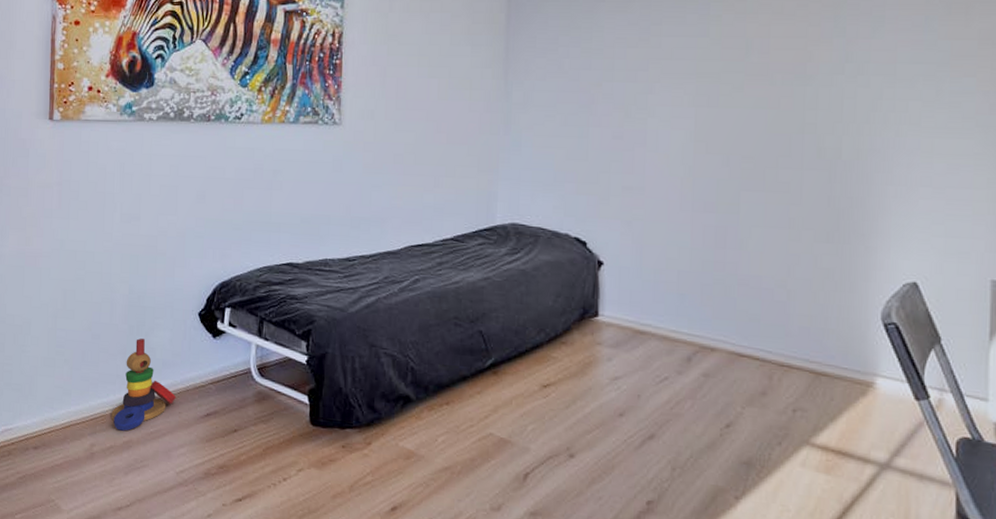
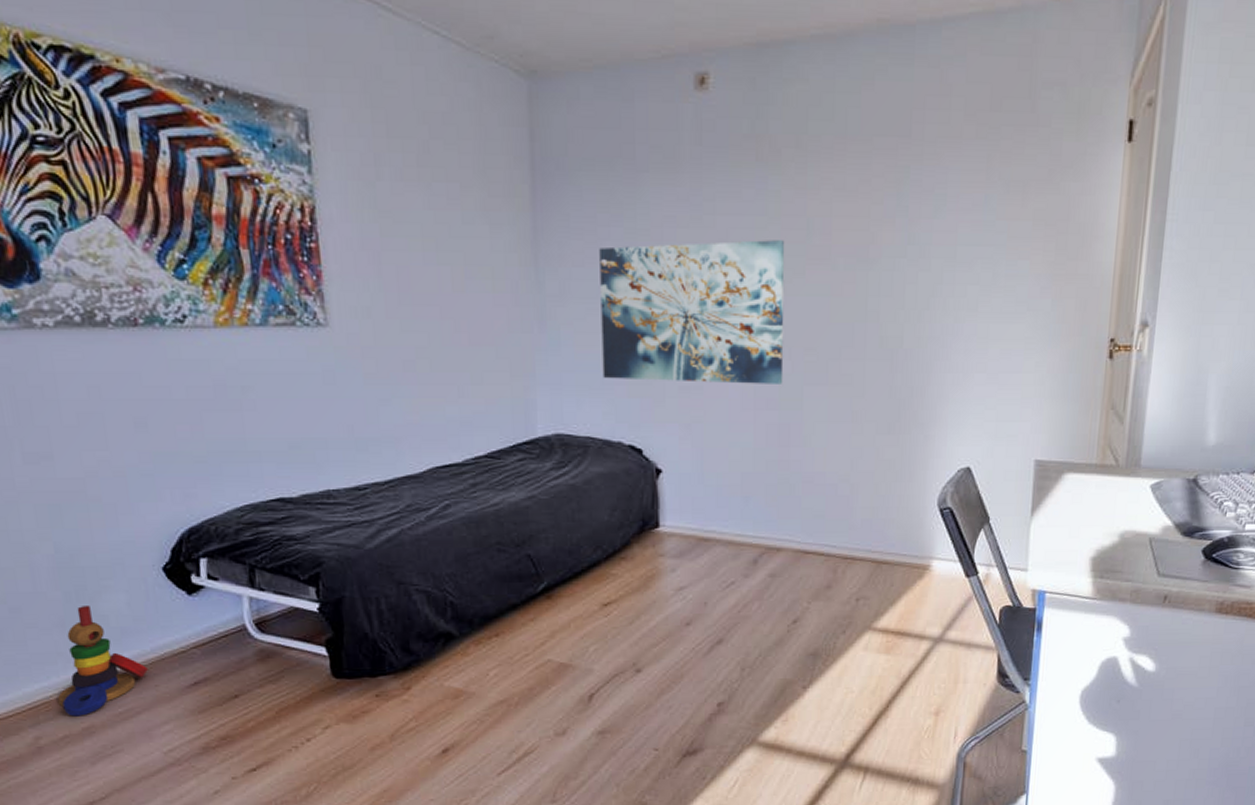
wall art: none [555,58,724,189] -> present [599,240,785,384]

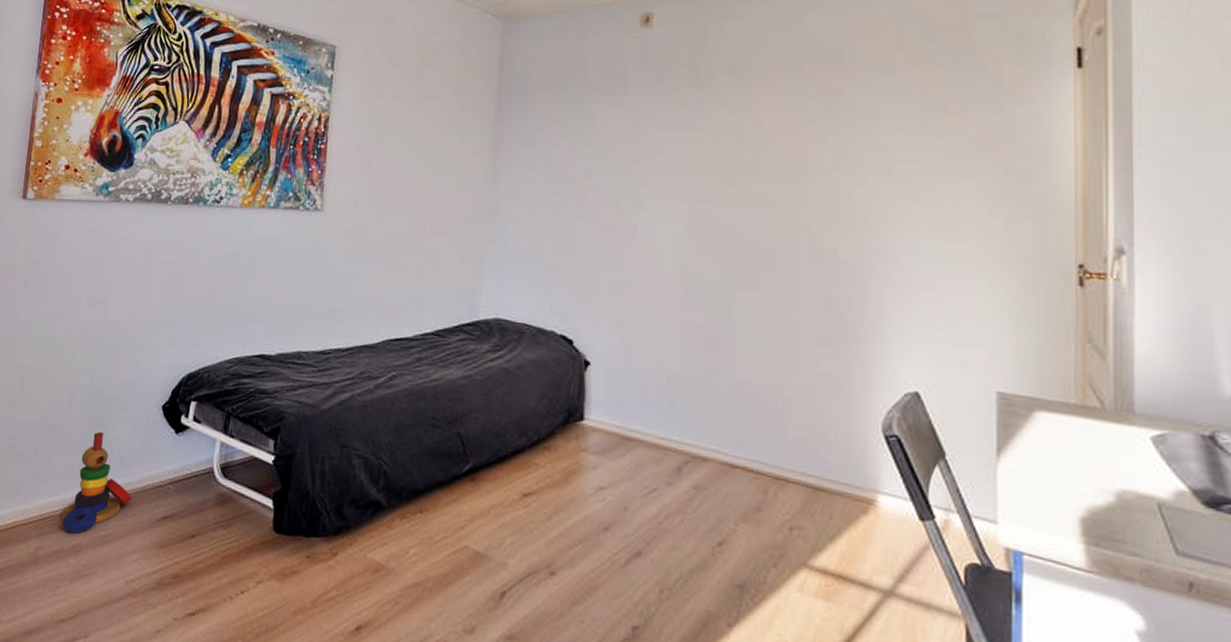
wall art: present [599,240,785,384] -> none [542,152,717,288]

